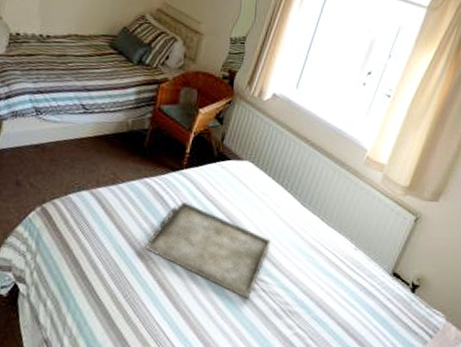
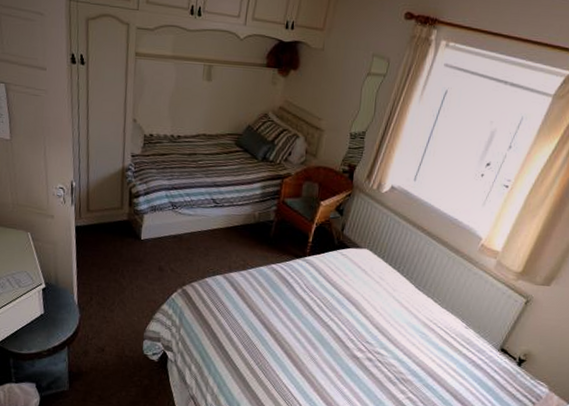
serving tray: present [144,201,271,300] -> none [273,284,387,369]

